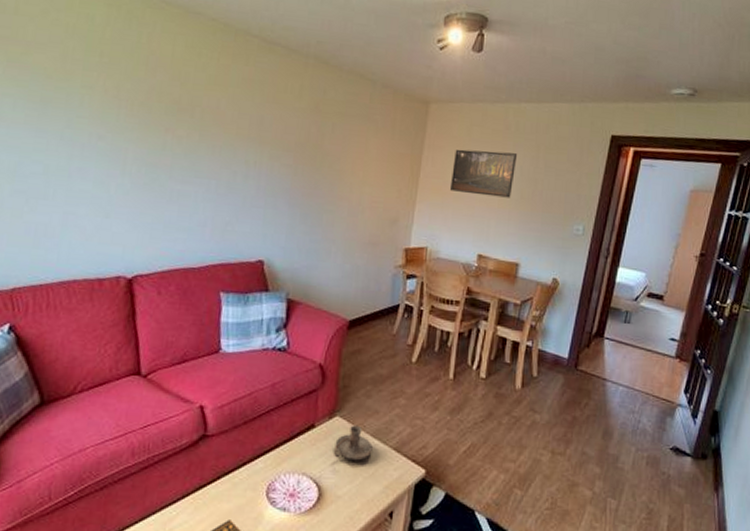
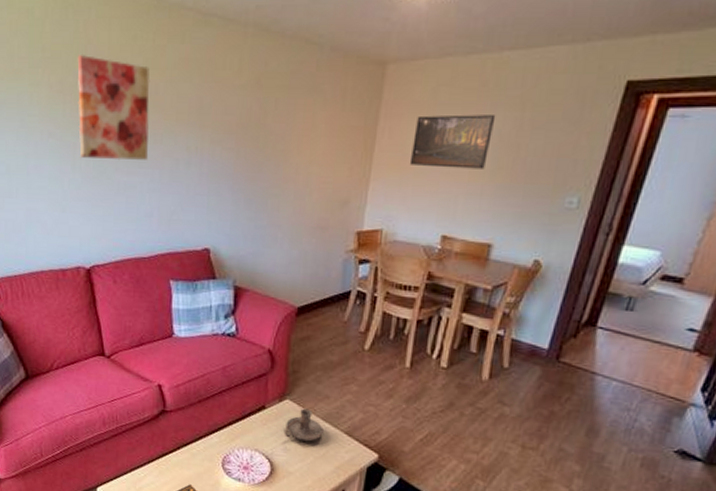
wall art: none [132,63,212,170] -> present [77,54,150,161]

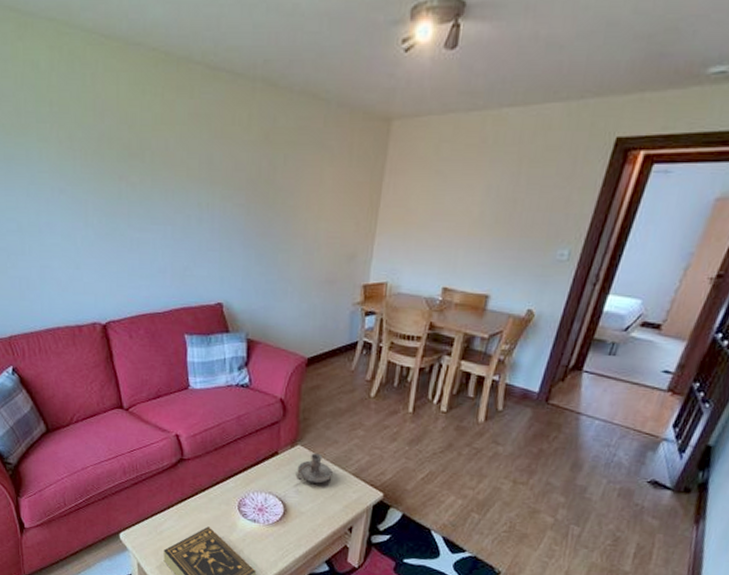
wall art: present [77,54,150,161] -> none [86,108,161,217]
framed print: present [409,114,496,169] -> none [412,170,495,224]

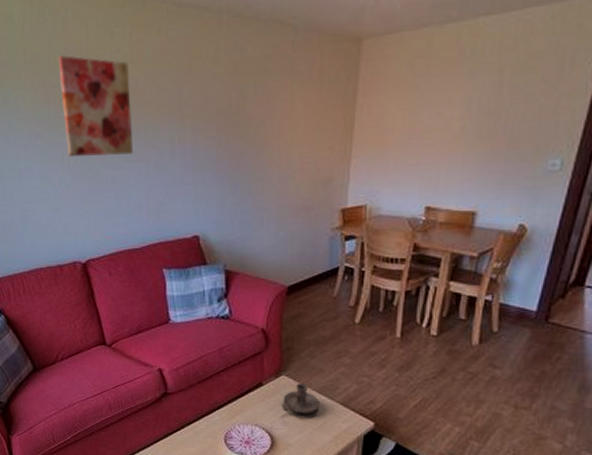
wall art: none [86,108,161,217] -> present [58,54,134,156]

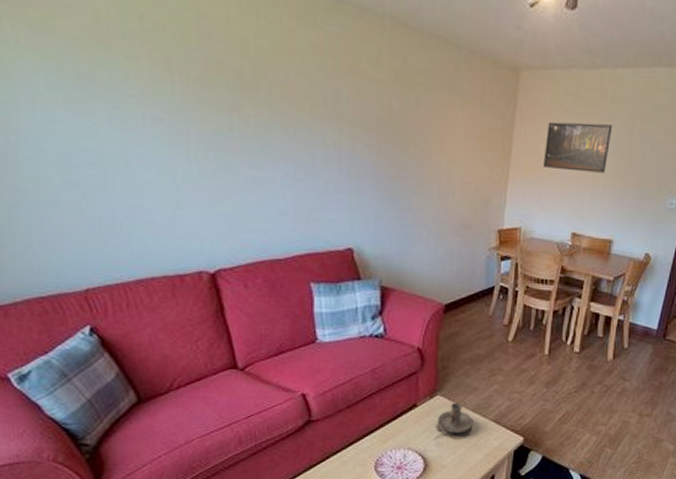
wall art: present [58,54,134,156] -> none [187,28,280,153]
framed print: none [389,83,474,140] -> present [542,121,613,173]

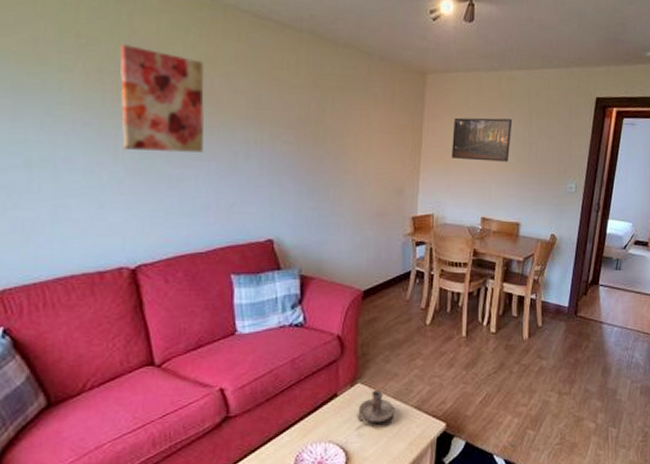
wall art: none [187,28,280,153] -> present [120,43,205,153]

